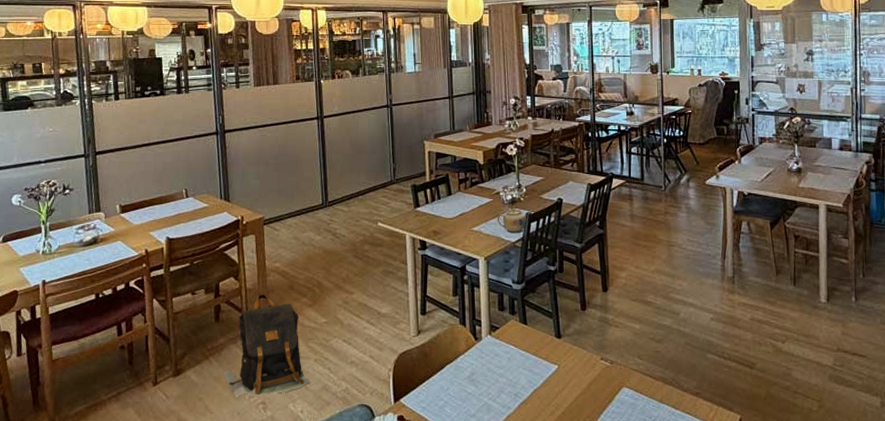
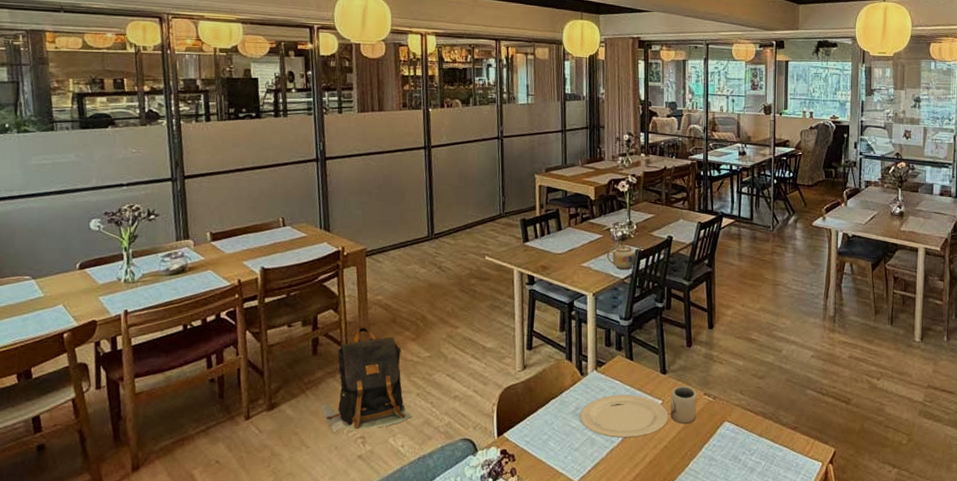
plate: none [475,360,566,404] -> present [580,395,669,438]
cup: none [567,350,594,390] -> present [670,385,697,425]

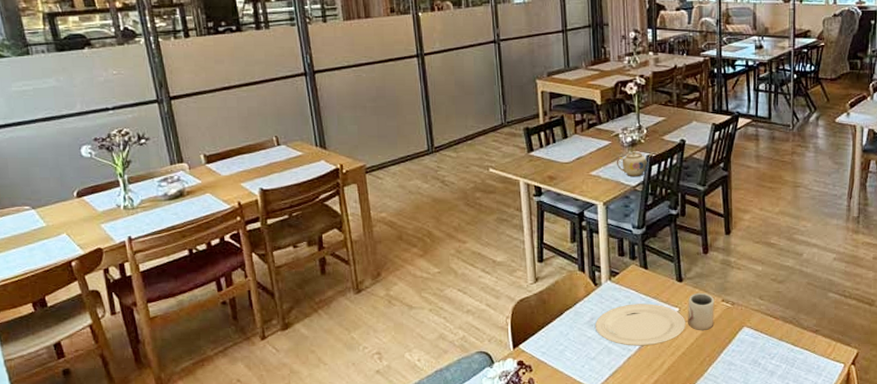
backpack: present [321,326,412,432] -> none [335,245,426,349]

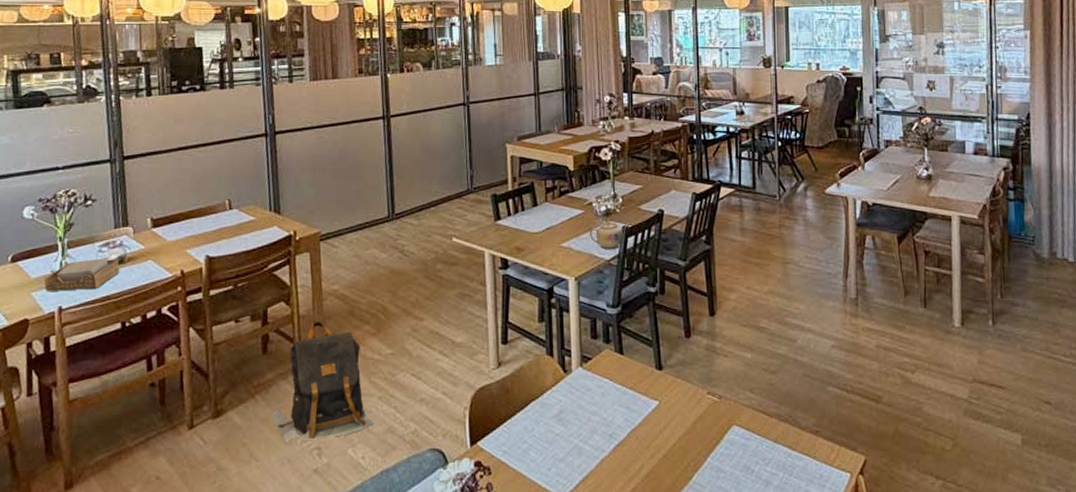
napkin holder: none [110,192,181,224] -> present [44,258,120,292]
backpack: none [335,245,426,349] -> present [272,320,374,443]
plate: present [595,303,687,346] -> none [564,395,668,446]
cup: present [688,292,715,331] -> none [669,383,699,430]

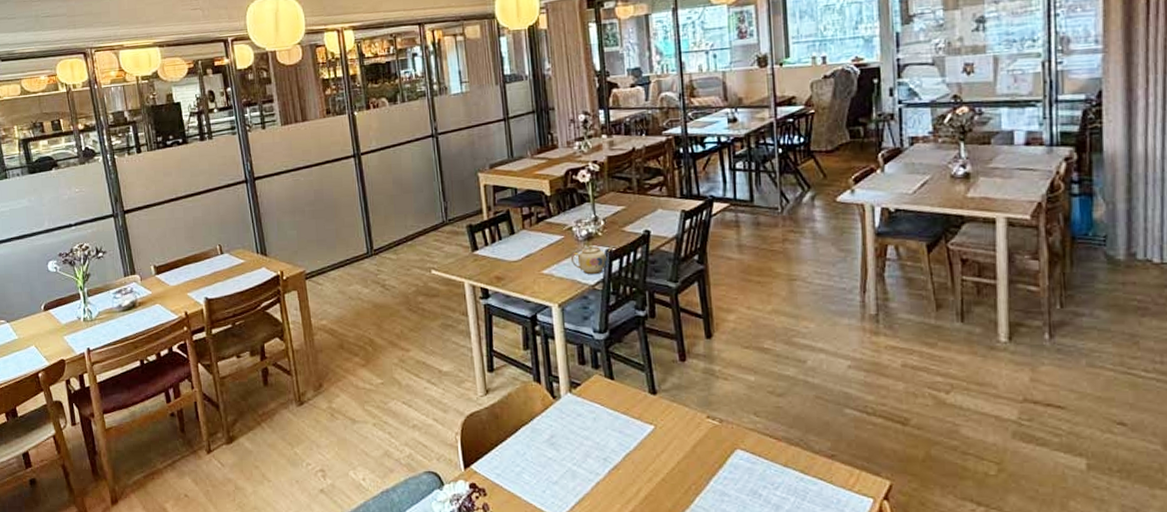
napkin holder: present [44,258,120,292] -> none [72,303,134,336]
backpack: present [272,320,374,443] -> none [278,354,371,465]

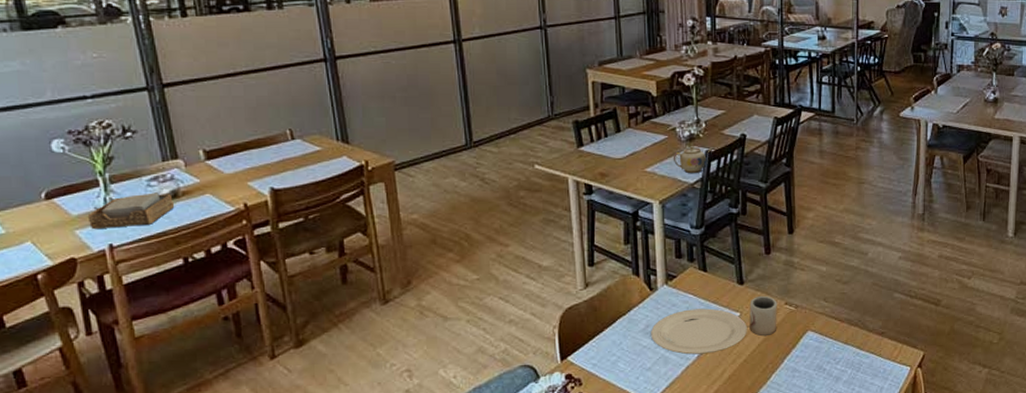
napkin holder: none [72,303,134,336] -> present [87,192,175,230]
plate: none [556,420,665,470] -> present [651,308,748,355]
cup: none [665,407,699,453] -> present [749,295,777,337]

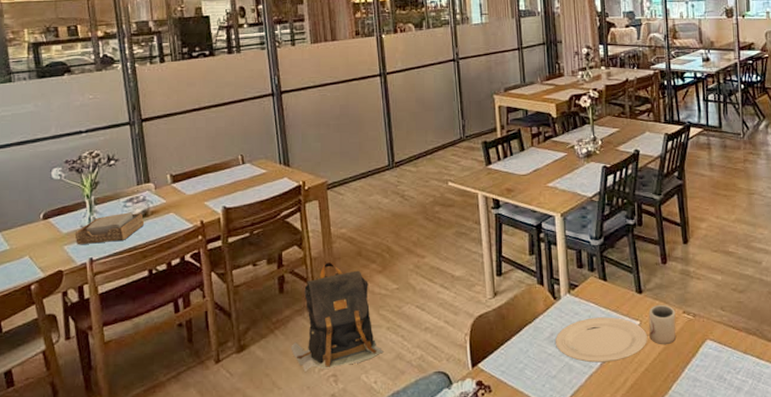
backpack: none [358,250,463,367] -> present [291,261,384,372]
teapot: present [673,146,714,174] -> none [572,162,610,188]

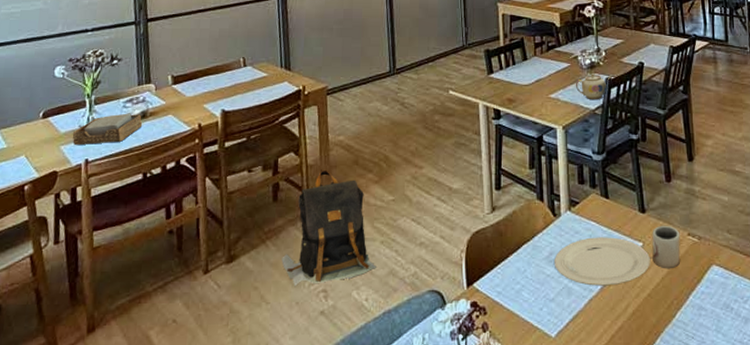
teapot: none [572,162,610,188] -> present [575,73,614,100]

